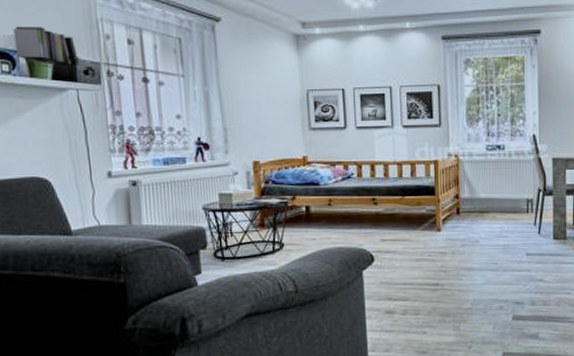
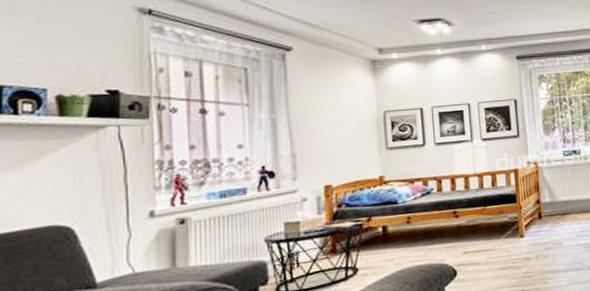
books: present [13,26,80,66] -> none [42,62,125,103]

